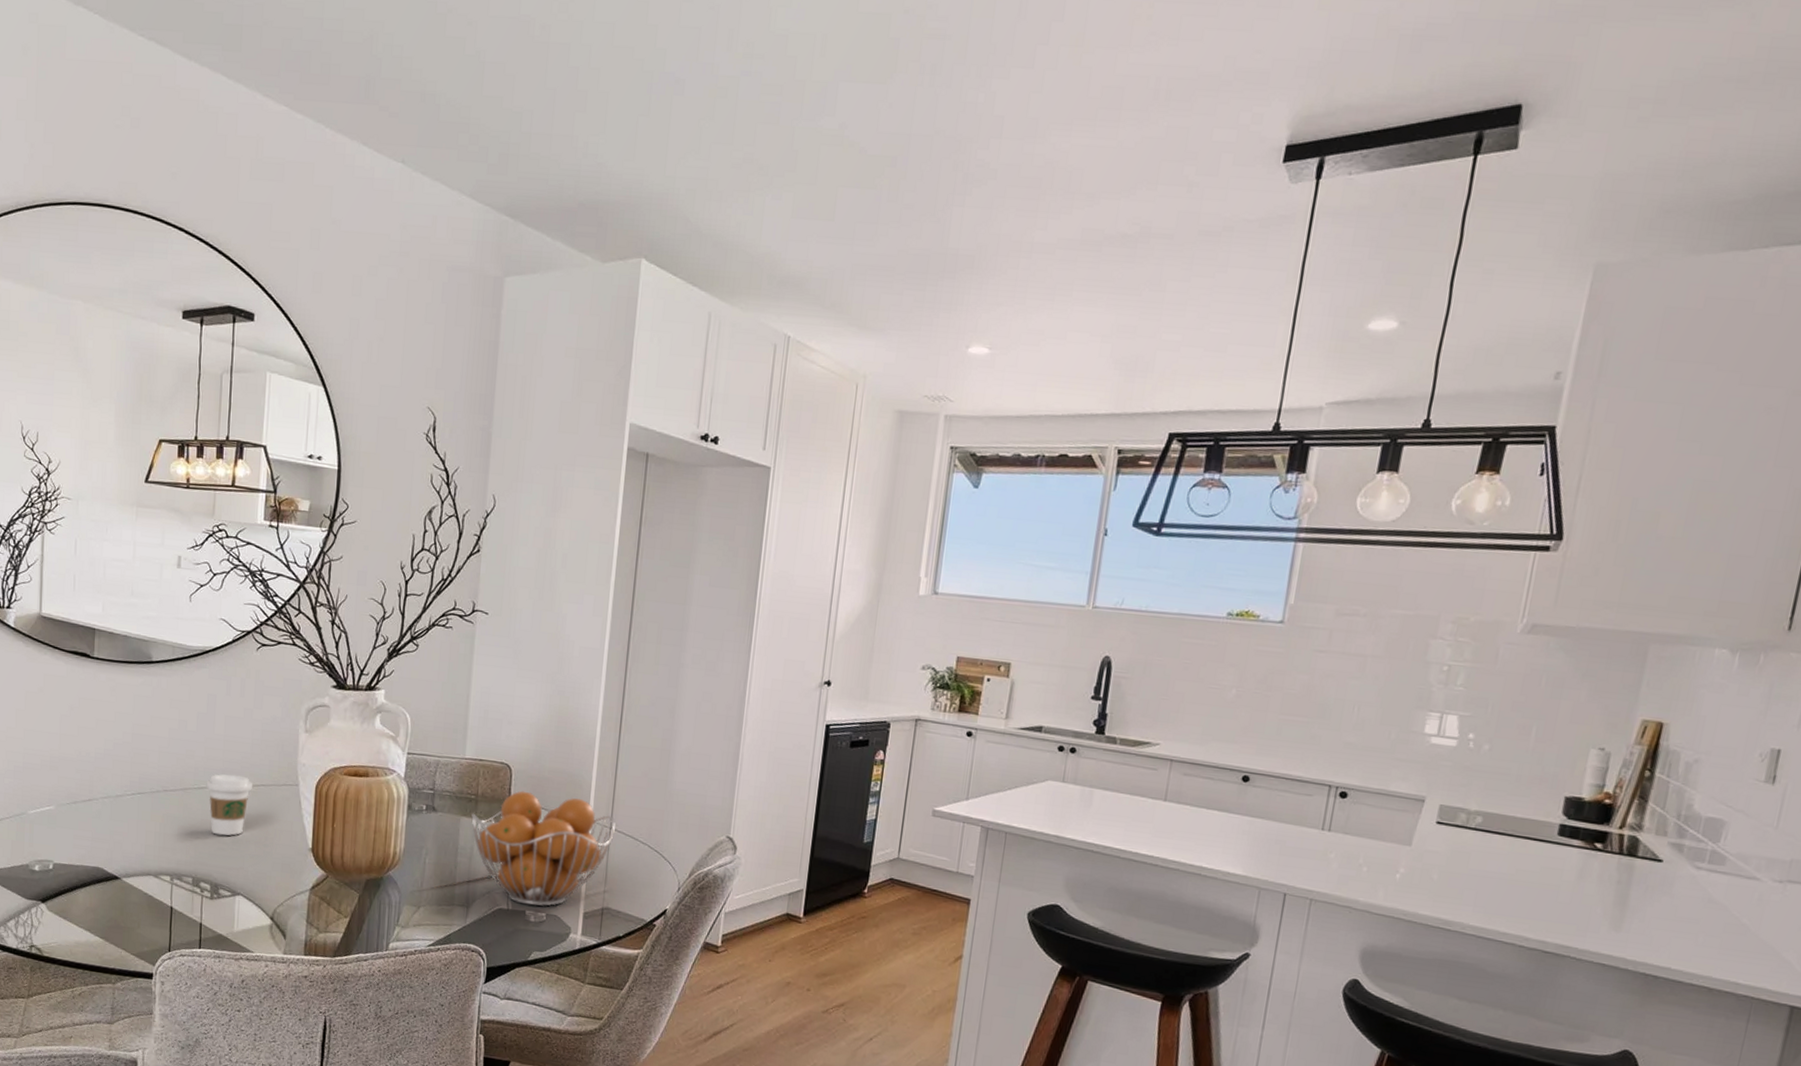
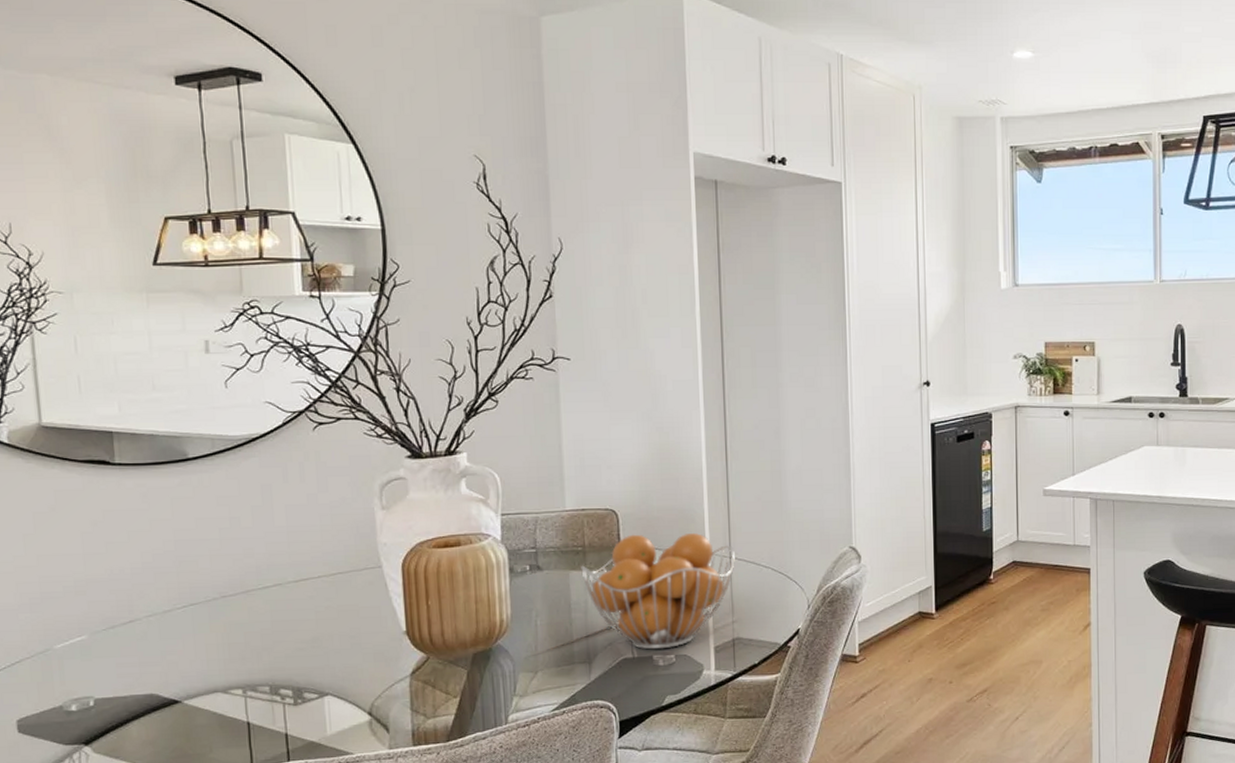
coffee cup: present [206,774,253,836] -> none [272,567,328,635]

